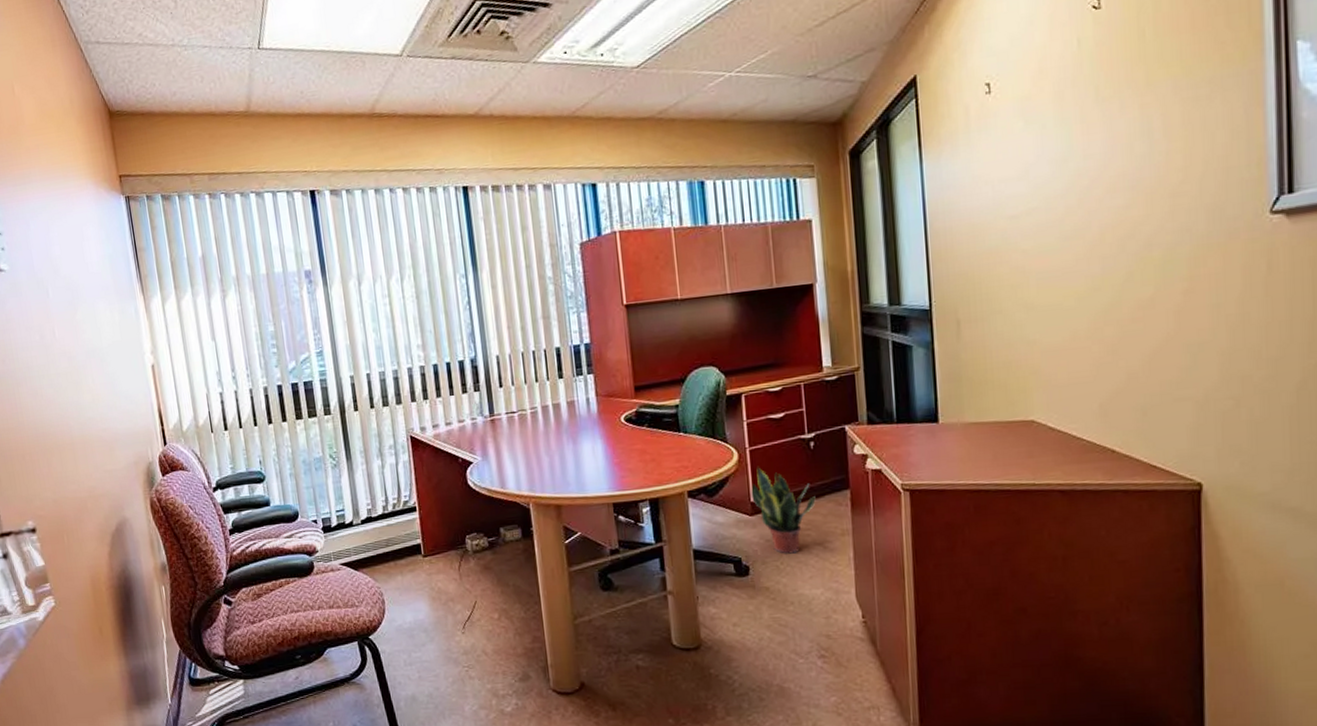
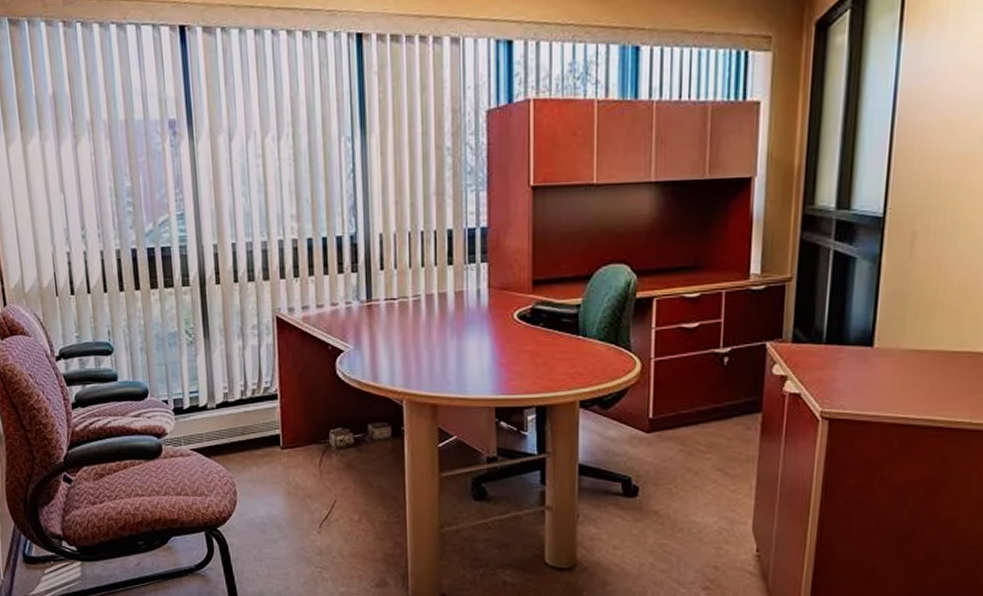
potted plant: present [751,467,816,554] -> none [651,380,722,477]

